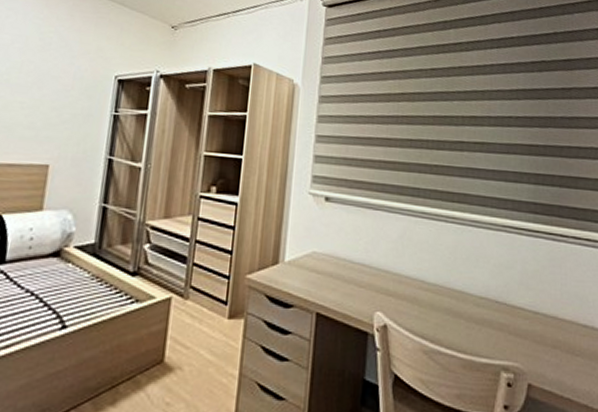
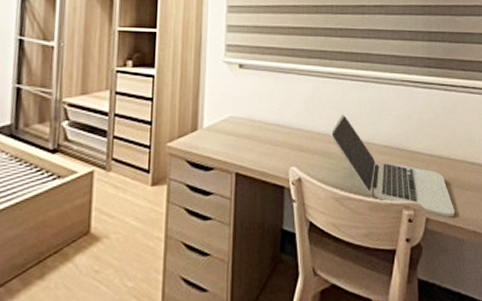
laptop: none [421,257,562,387] -> present [330,113,455,218]

